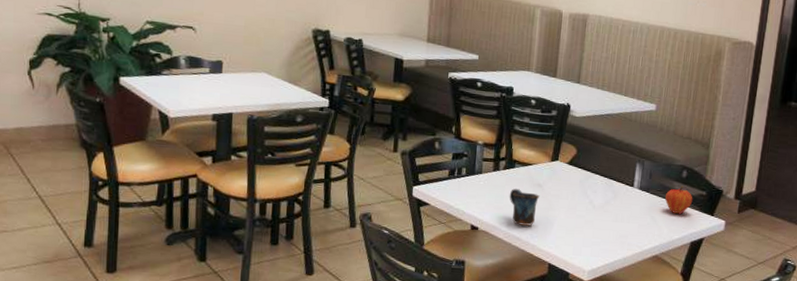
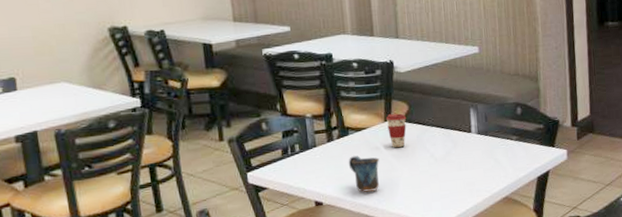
coffee cup: none [553,155,573,189] -> present [386,113,407,148]
fruit: present [665,186,693,215] -> none [504,123,532,153]

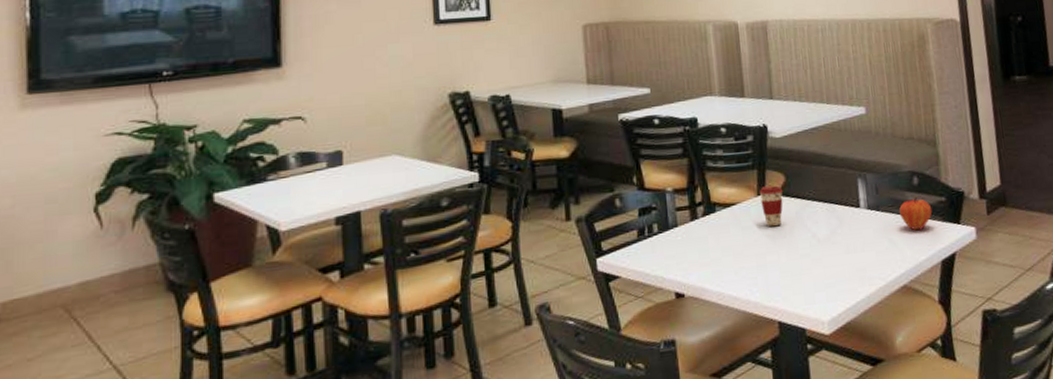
mug: present [348,156,380,192] -> none [715,236,752,281]
fruit: none [504,123,532,153] -> present [899,196,933,231]

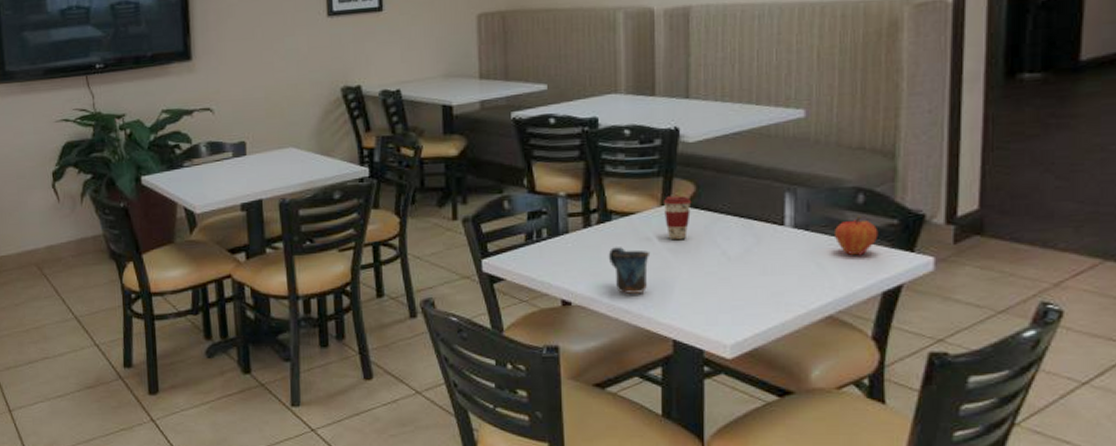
mug: none [715,236,752,281] -> present [608,247,651,294]

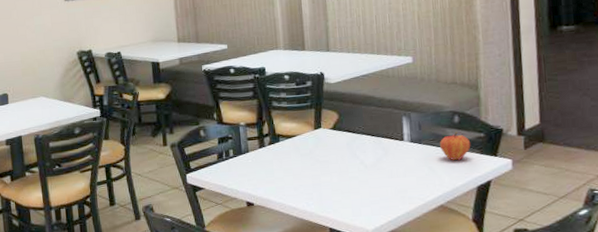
mug: present [608,247,651,294] -> none [278,161,309,195]
coffee cup: present [663,195,692,241] -> none [315,122,337,155]

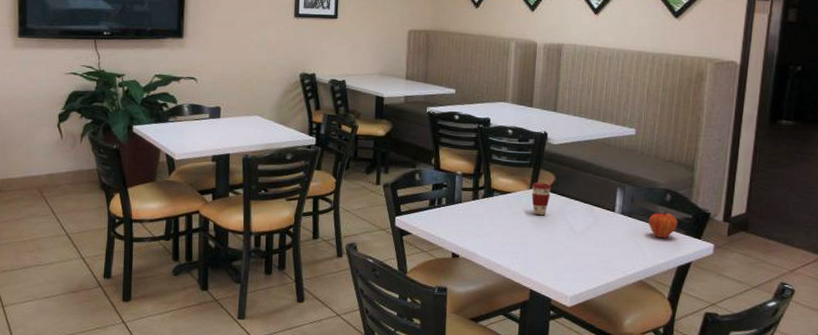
coffee cup: none [315,122,337,155] -> present [531,182,552,216]

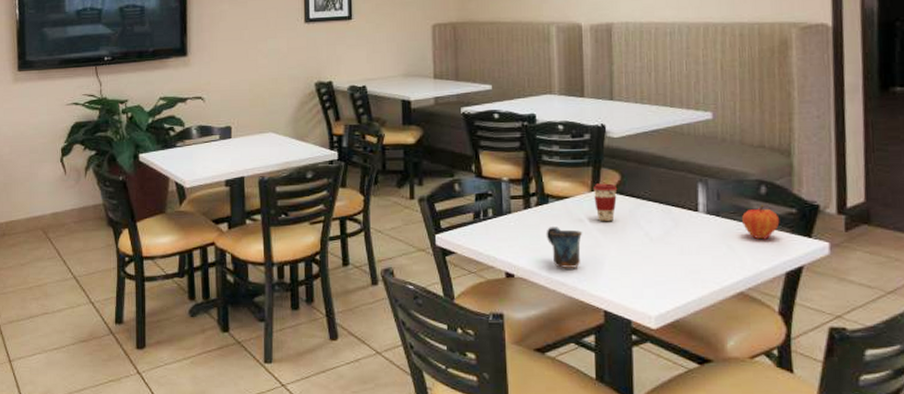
mug: none [488,216,520,253] -> present [546,227,583,268]

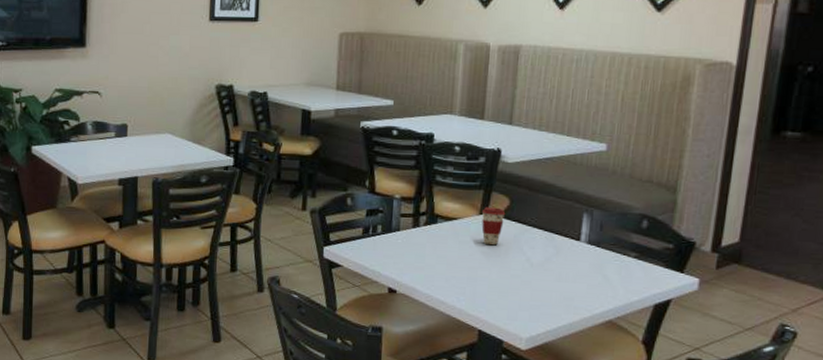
mug: present [546,227,583,268] -> none [431,246,467,288]
fruit: present [742,205,780,240] -> none [620,239,656,272]

